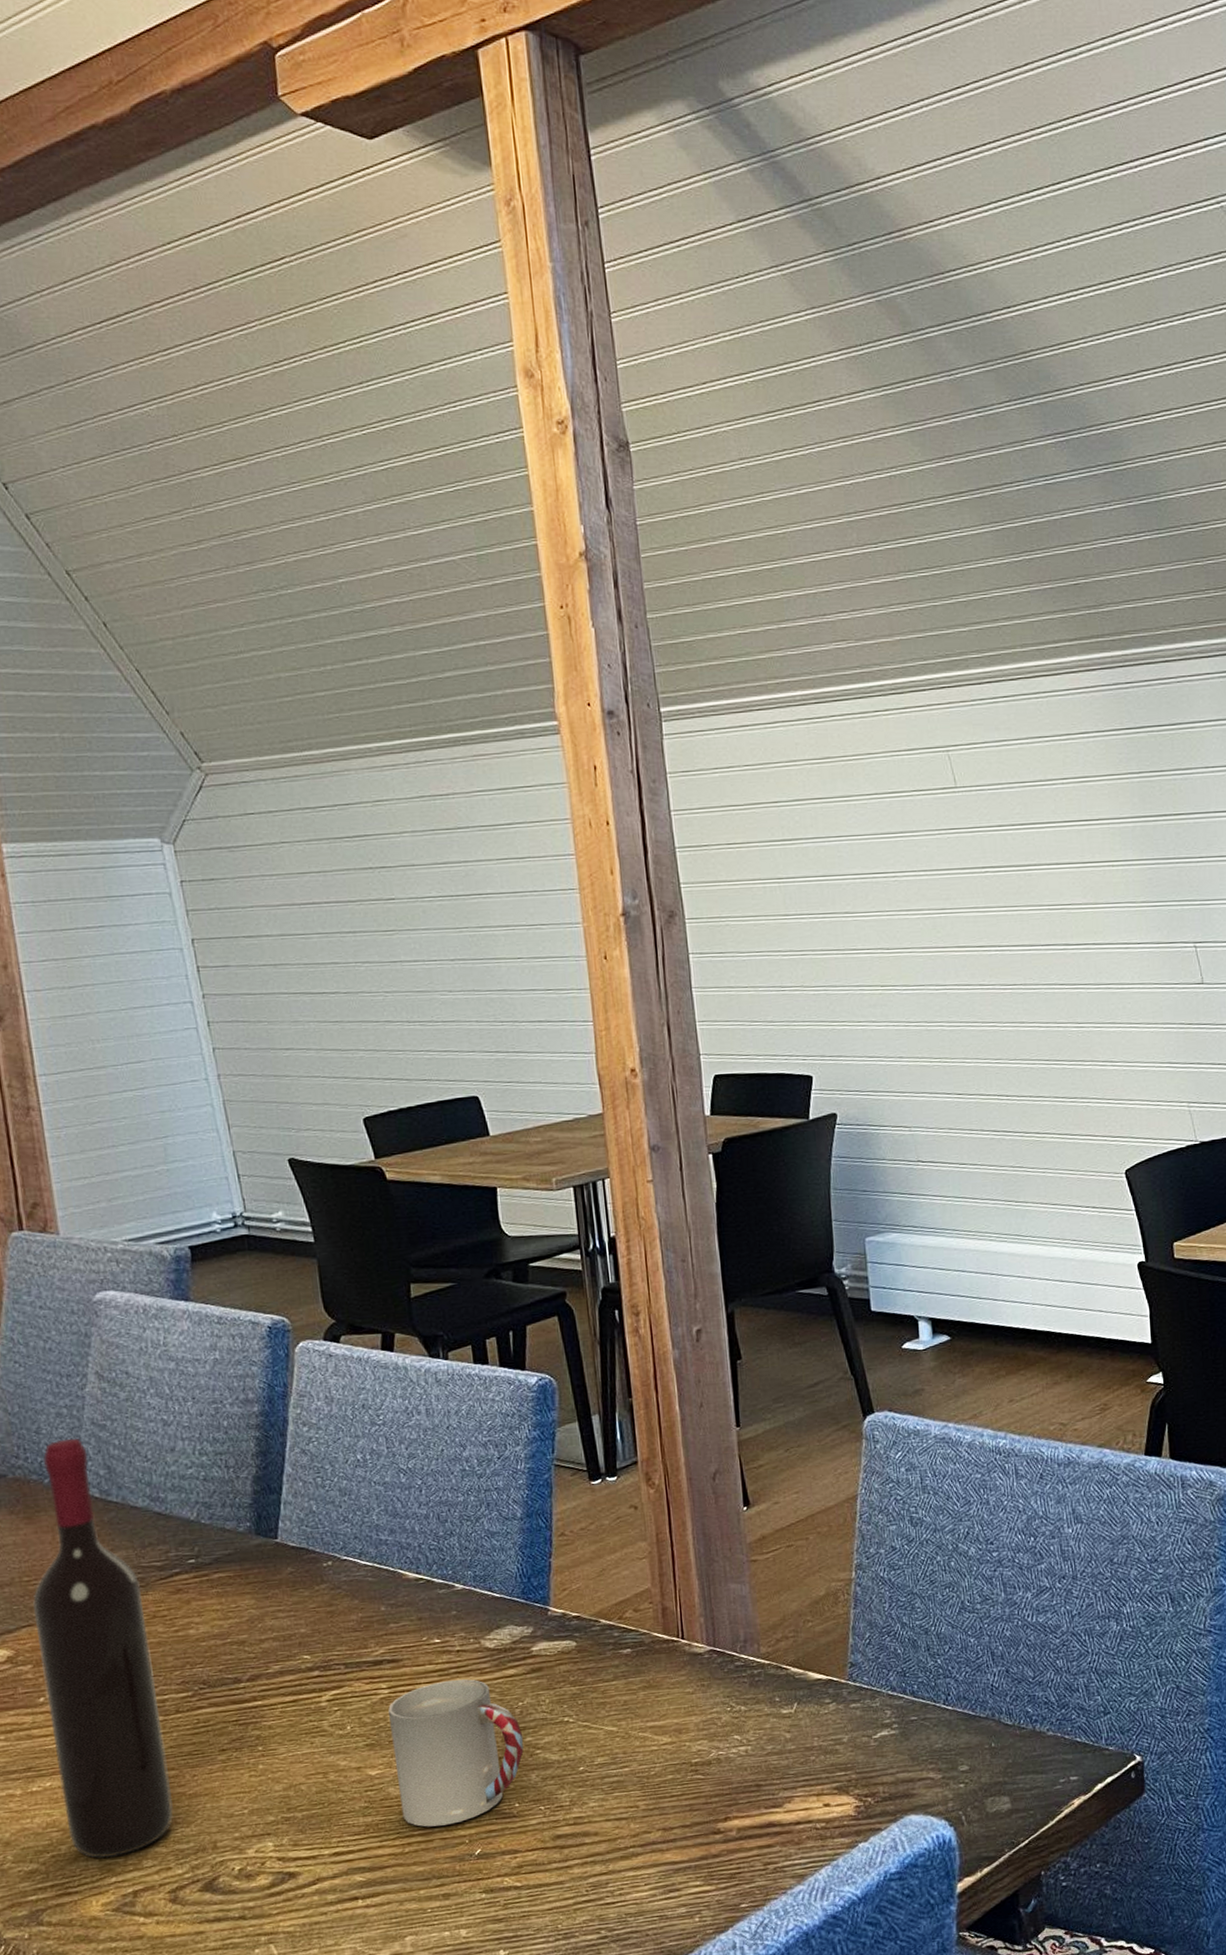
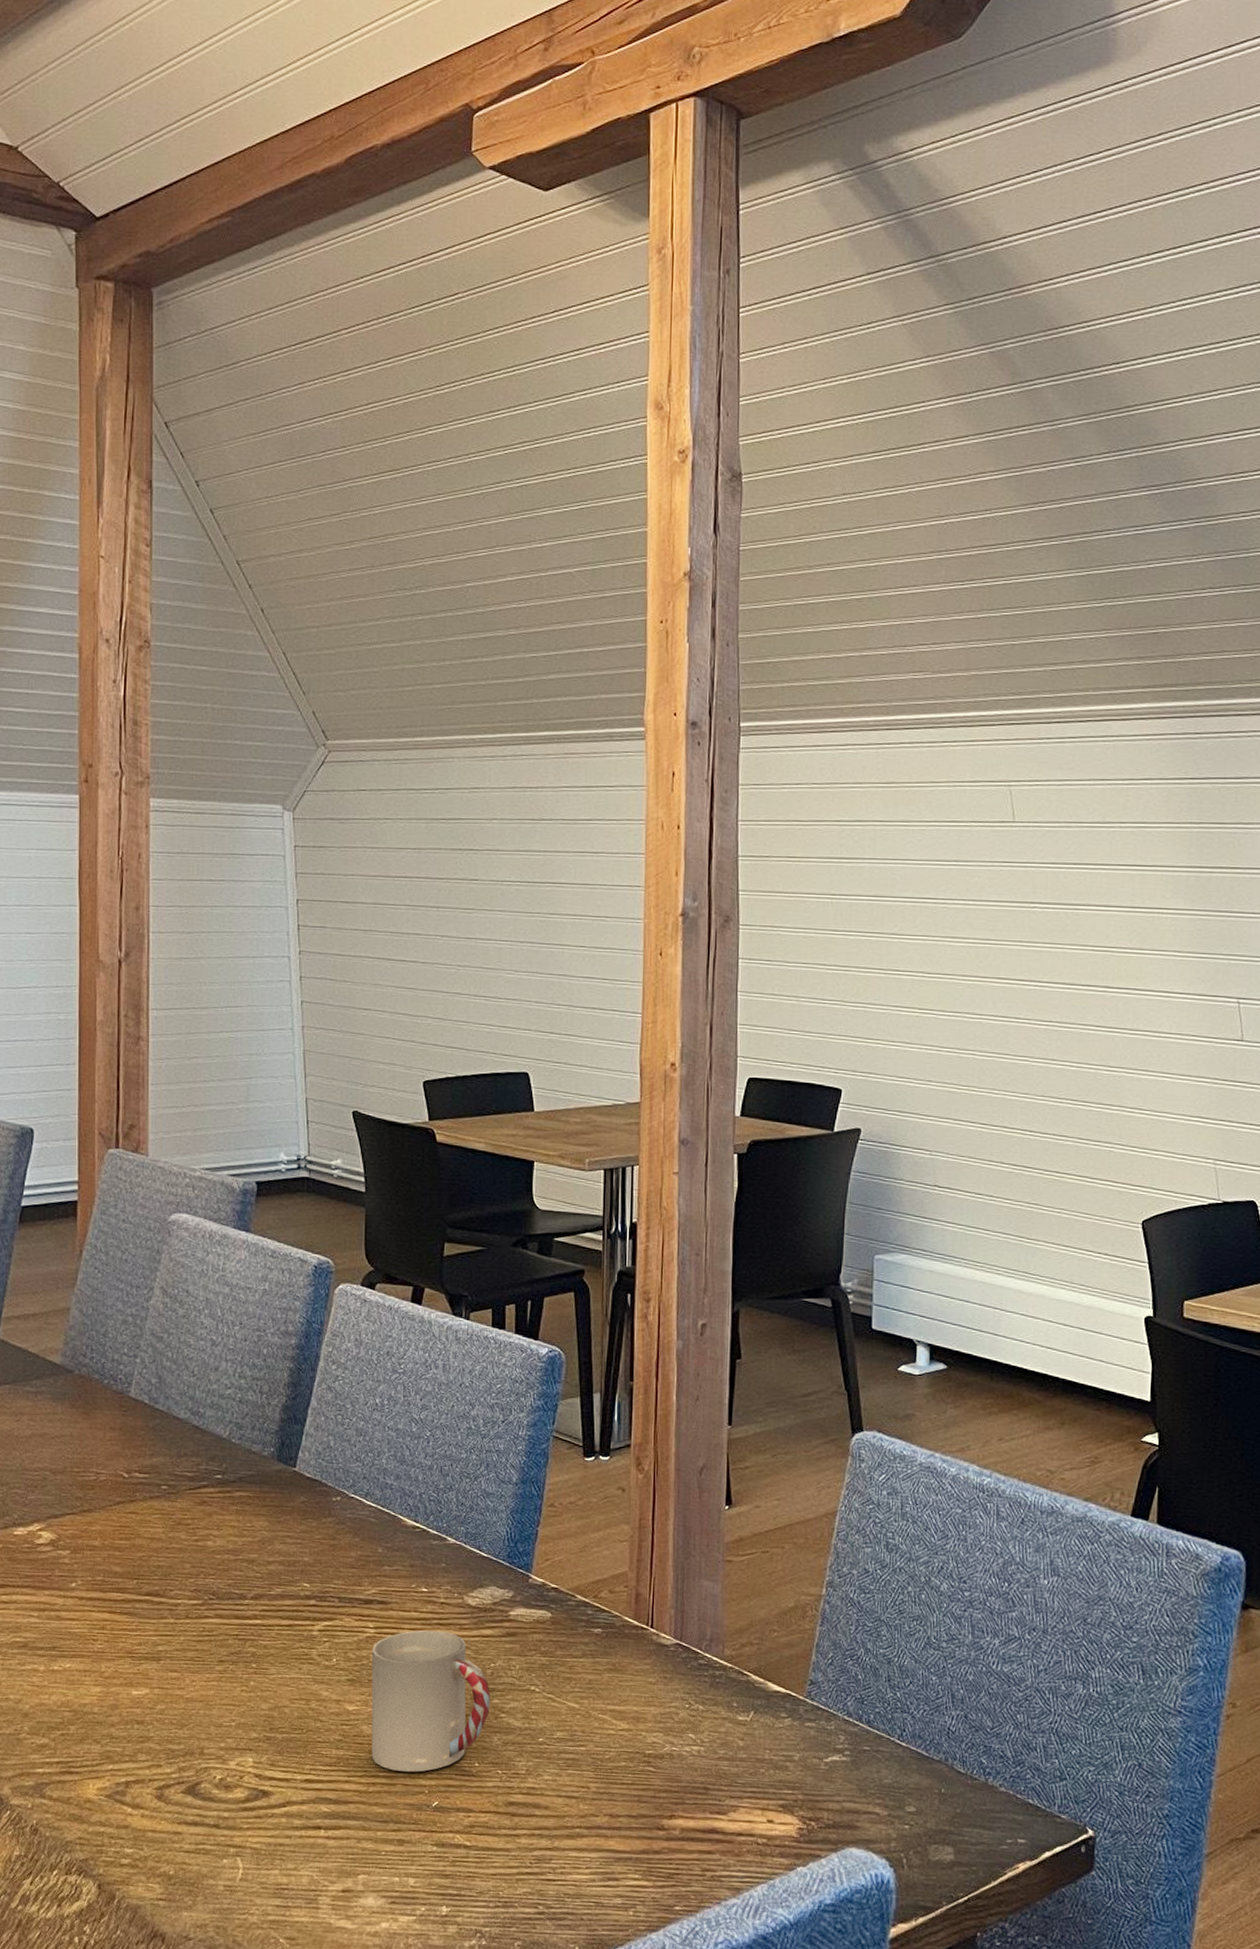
wine bottle: present [33,1438,174,1859] -> none [77,1345,172,1746]

